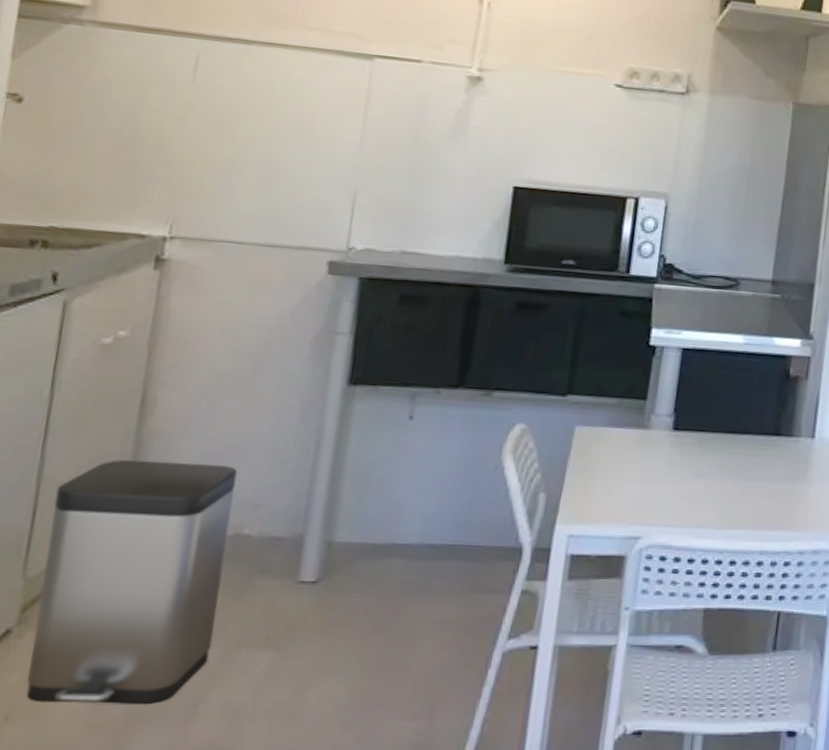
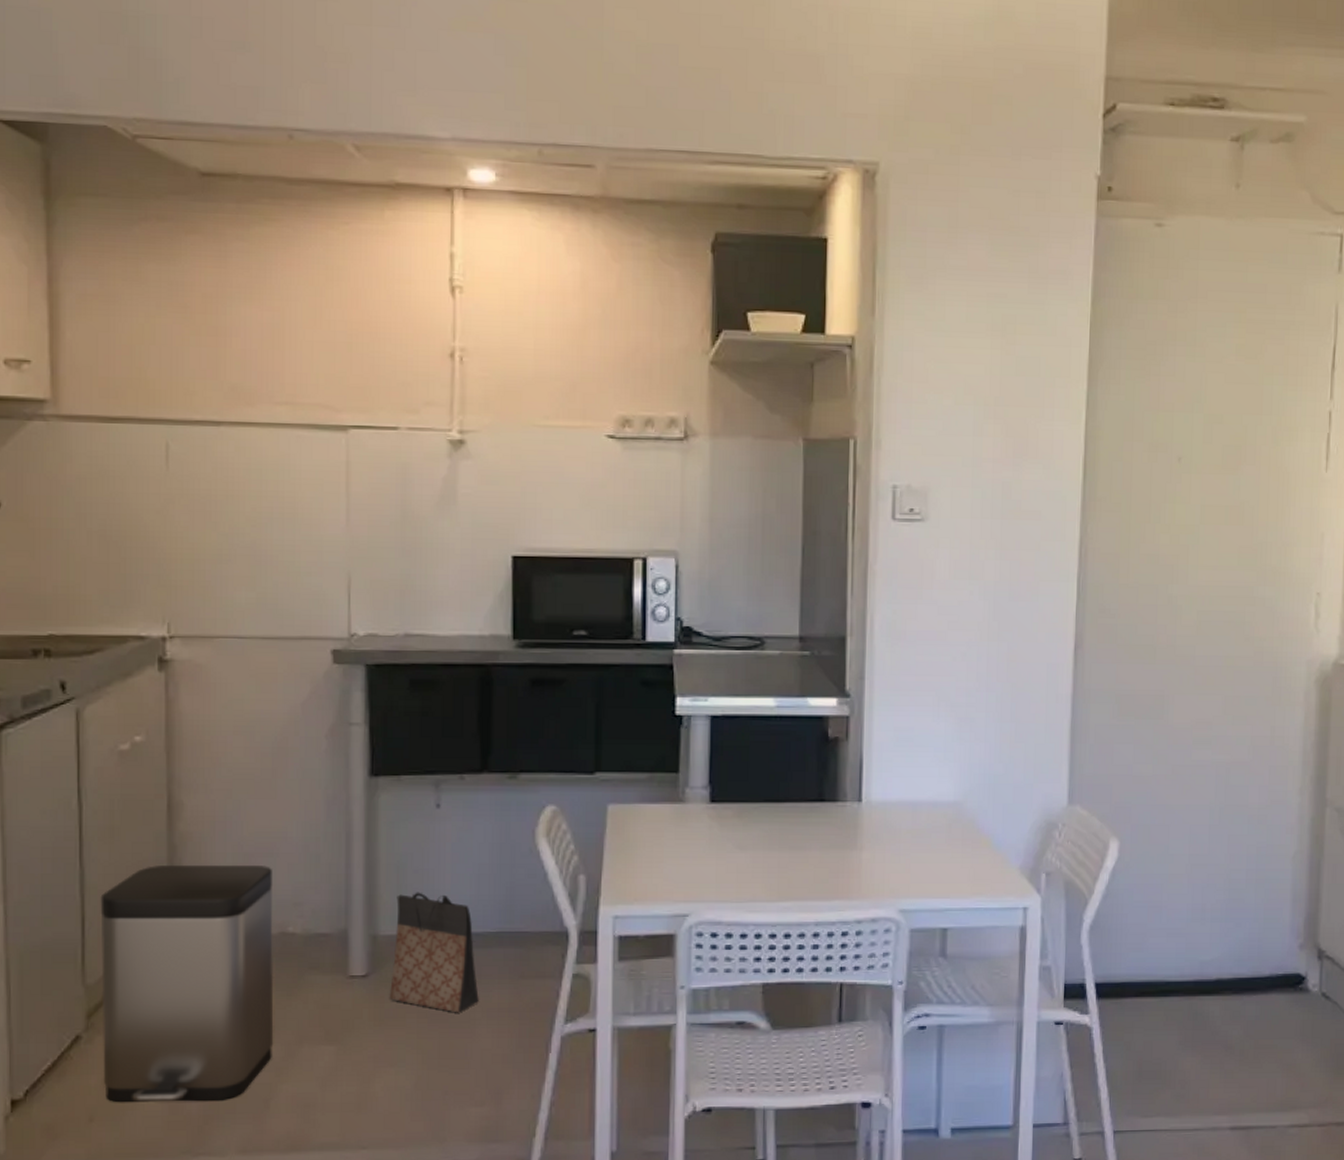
bag: none [336,500,430,624] -> present [389,892,479,1013]

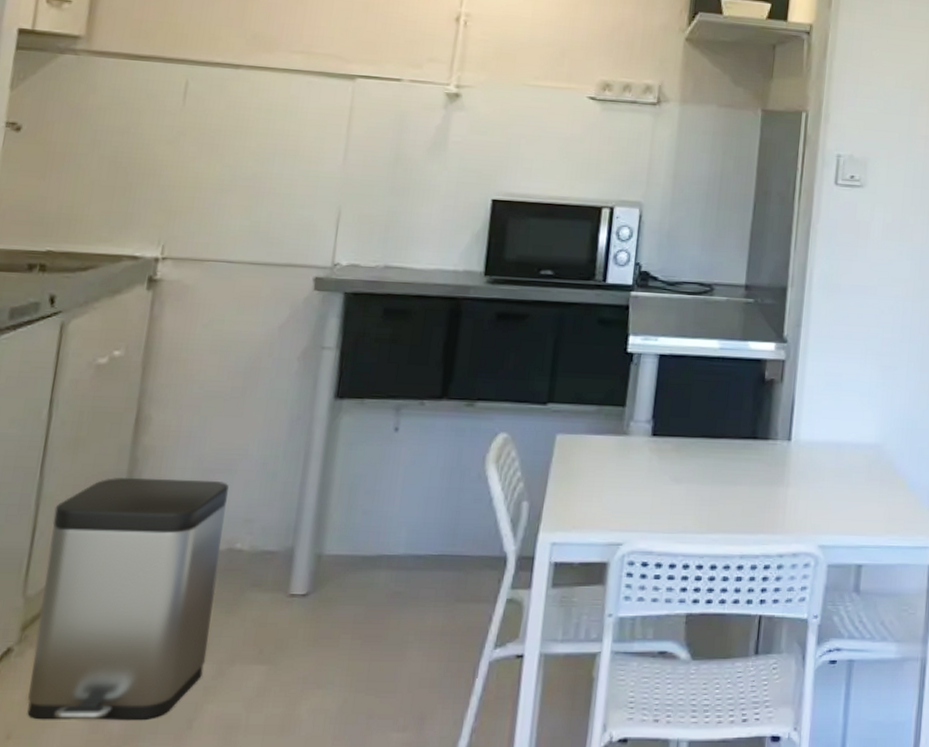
bag: present [389,892,479,1013] -> none [326,512,416,635]

